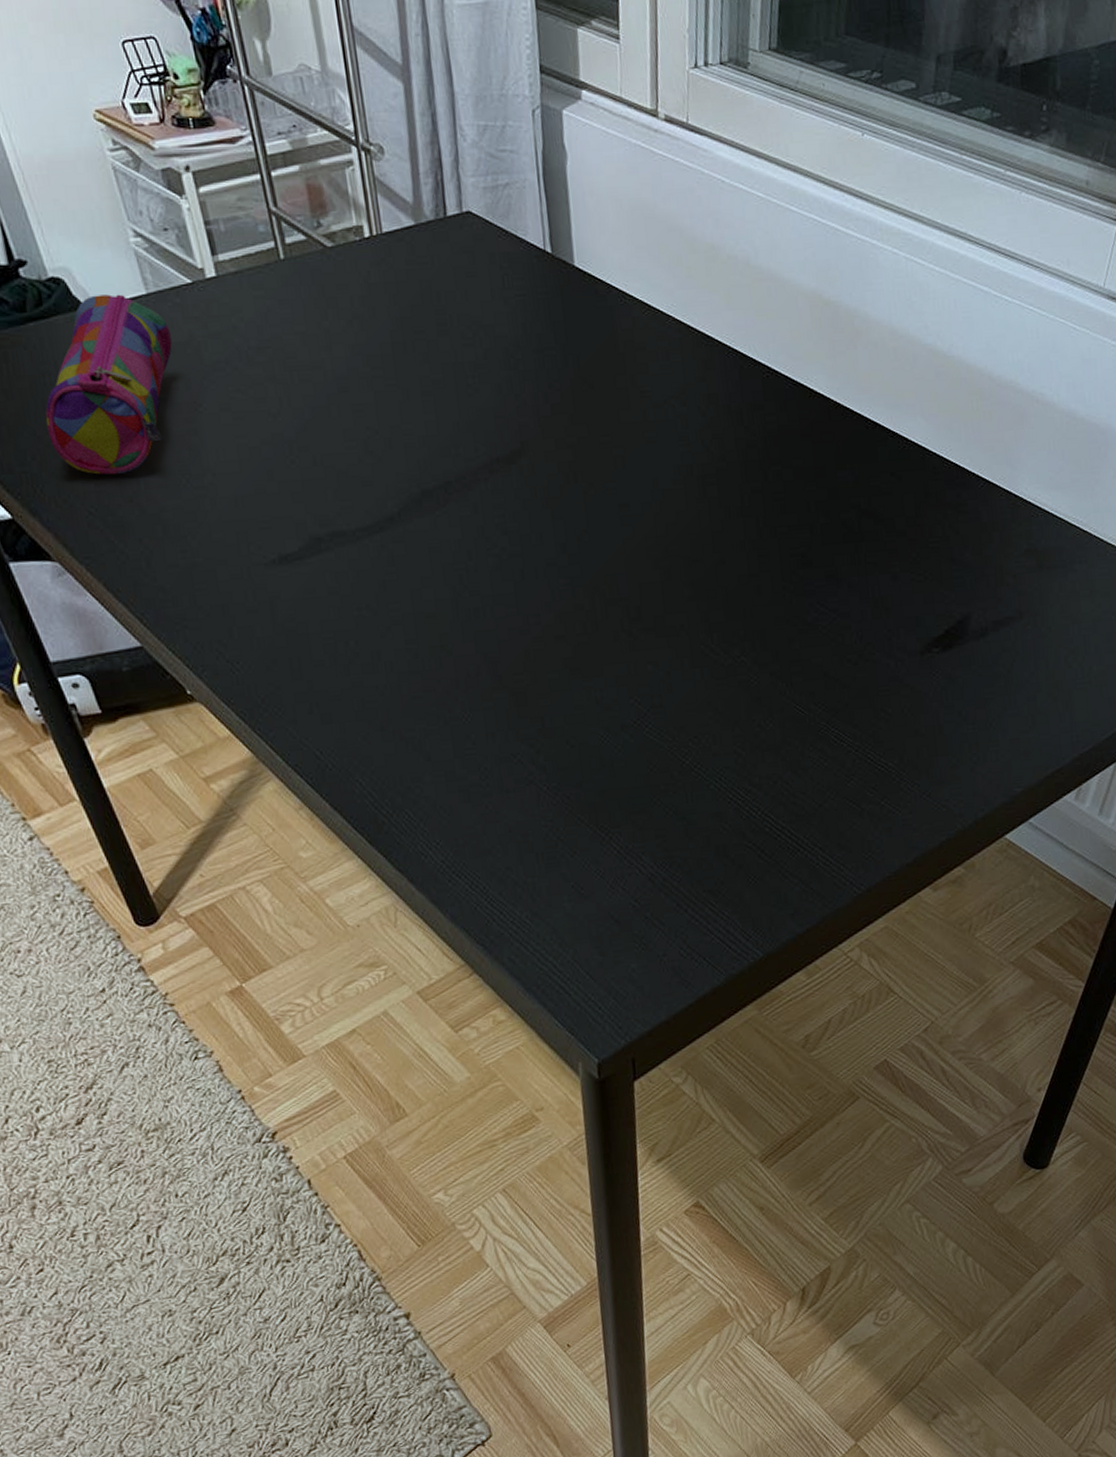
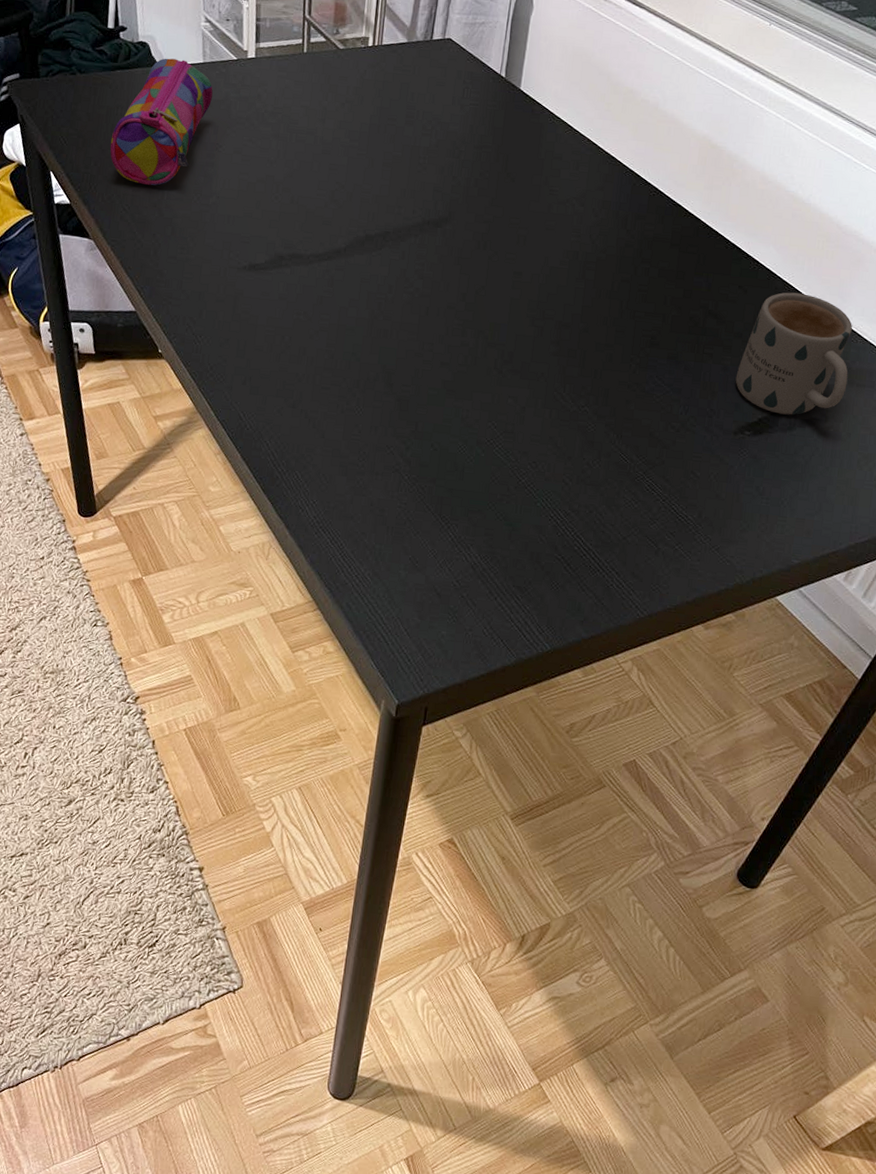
mug: none [909,468,1037,620] -> present [735,292,852,415]

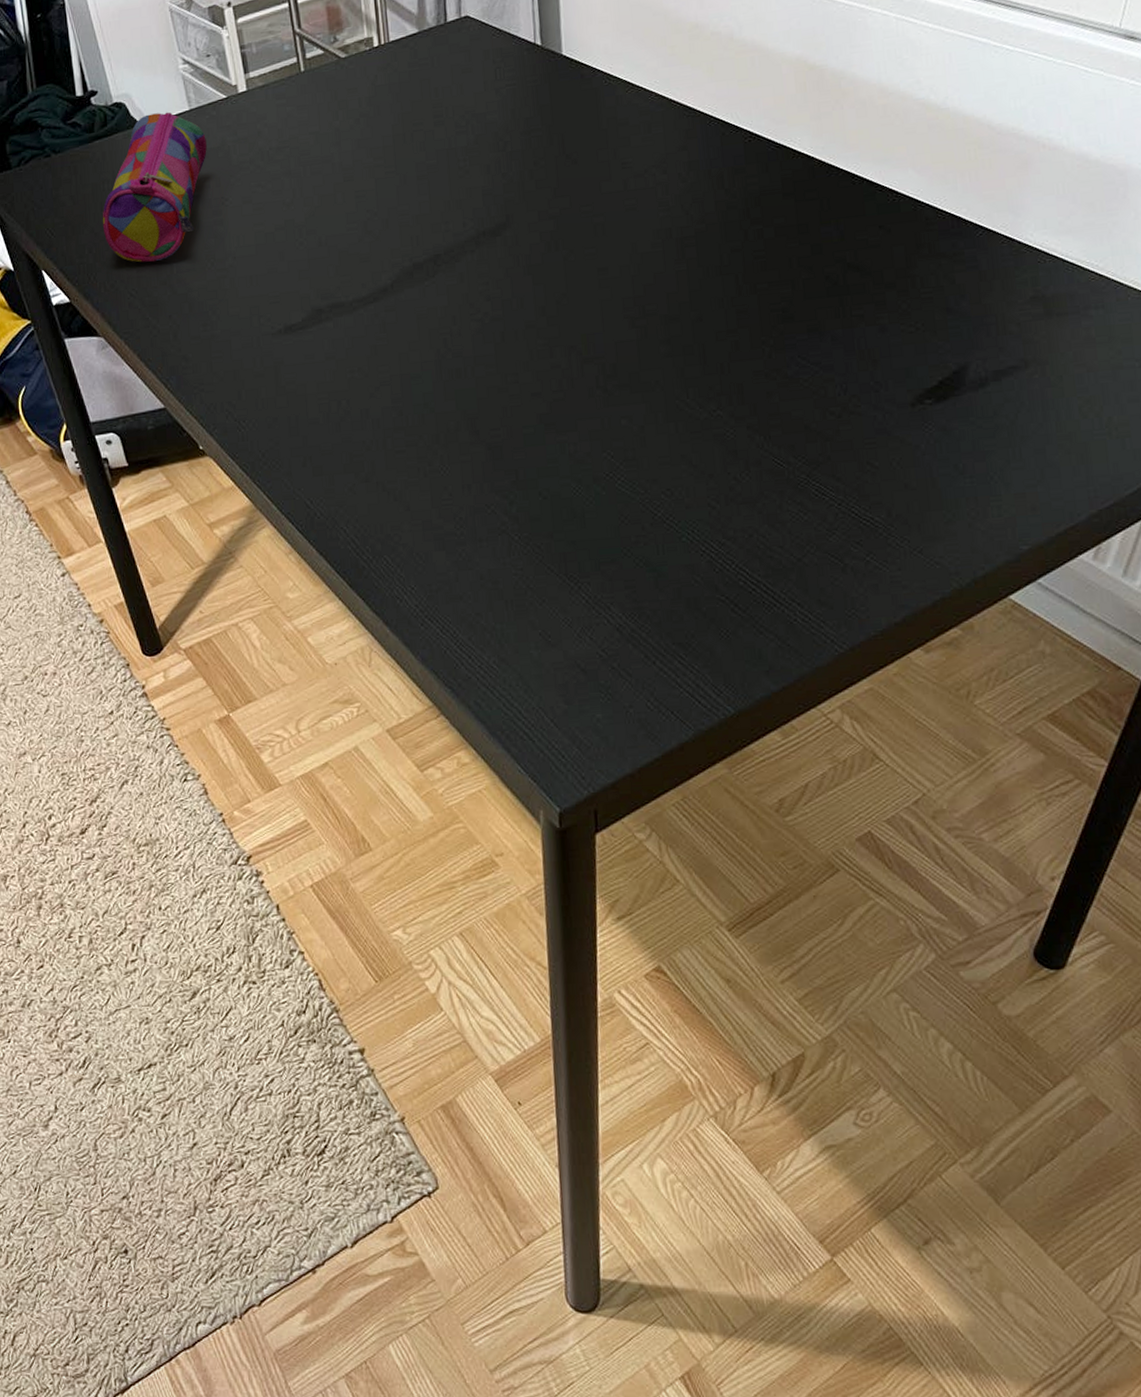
mug: present [735,292,852,415] -> none [898,217,1044,371]

